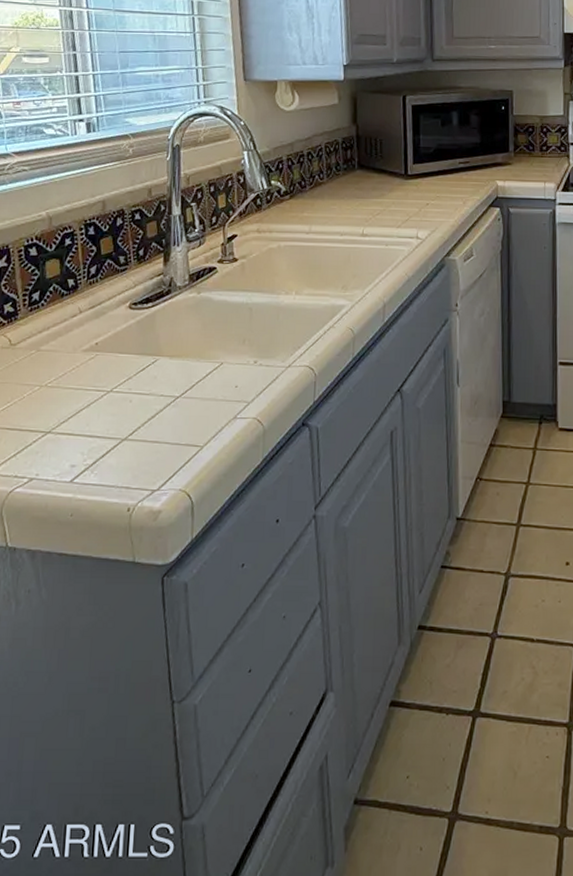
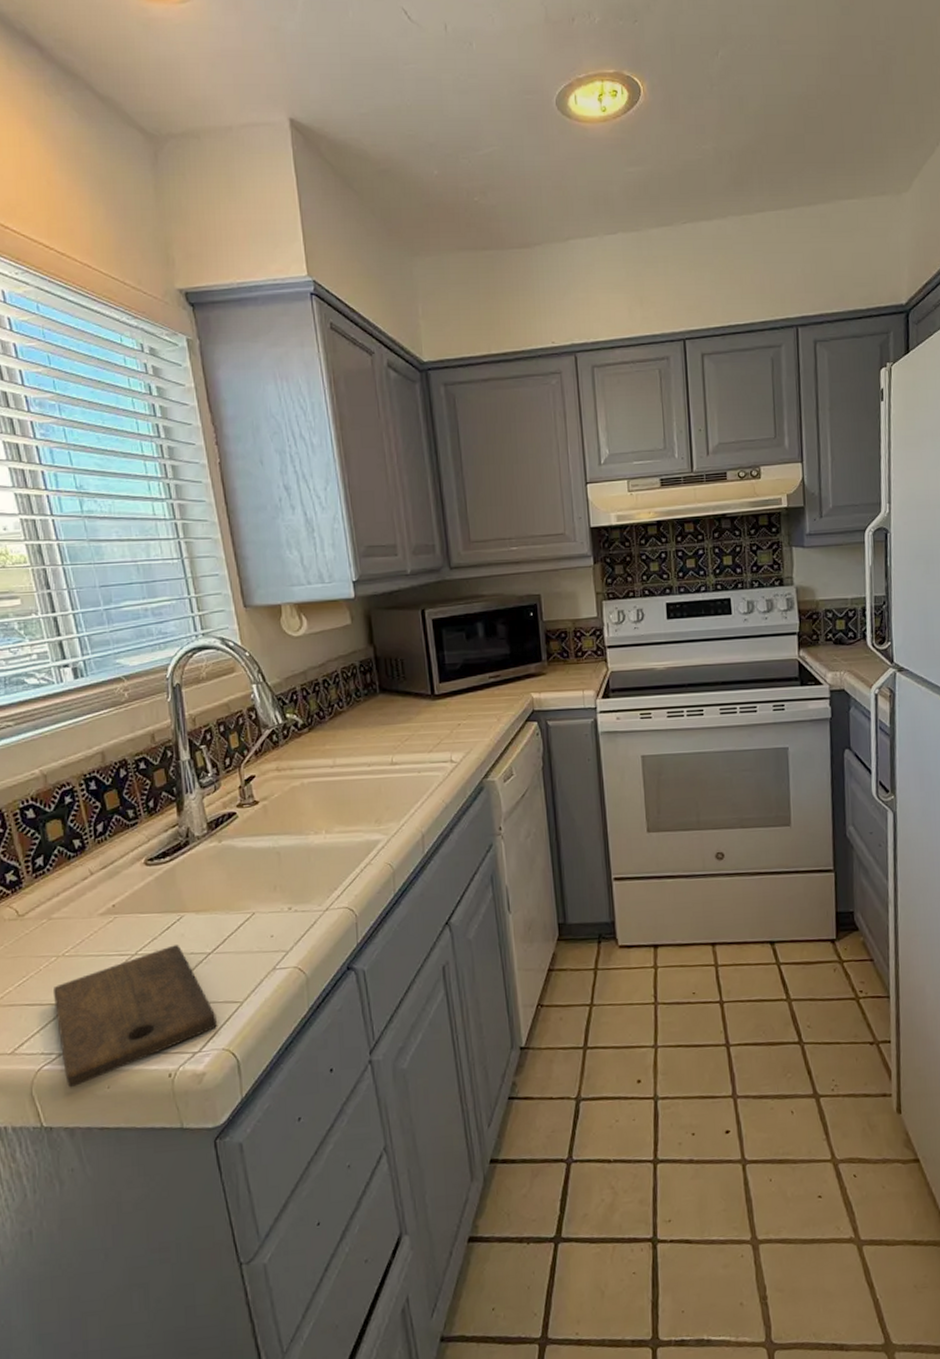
cutting board: none [32,386,177,512] -> present [54,945,217,1088]

